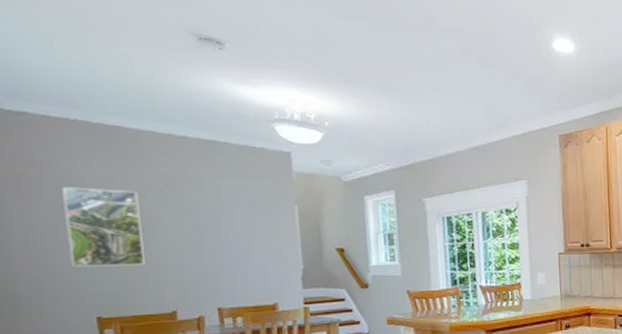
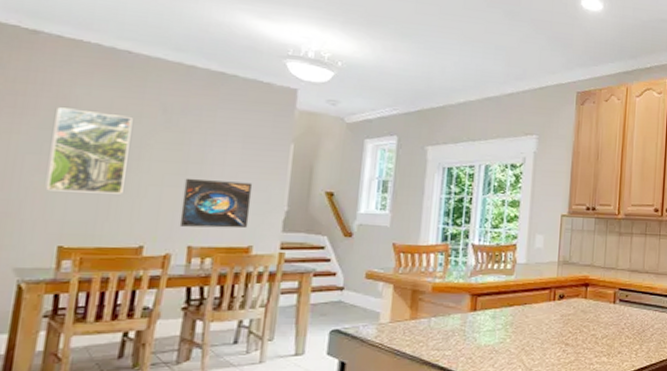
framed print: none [201,245,270,291] -> present [179,178,253,229]

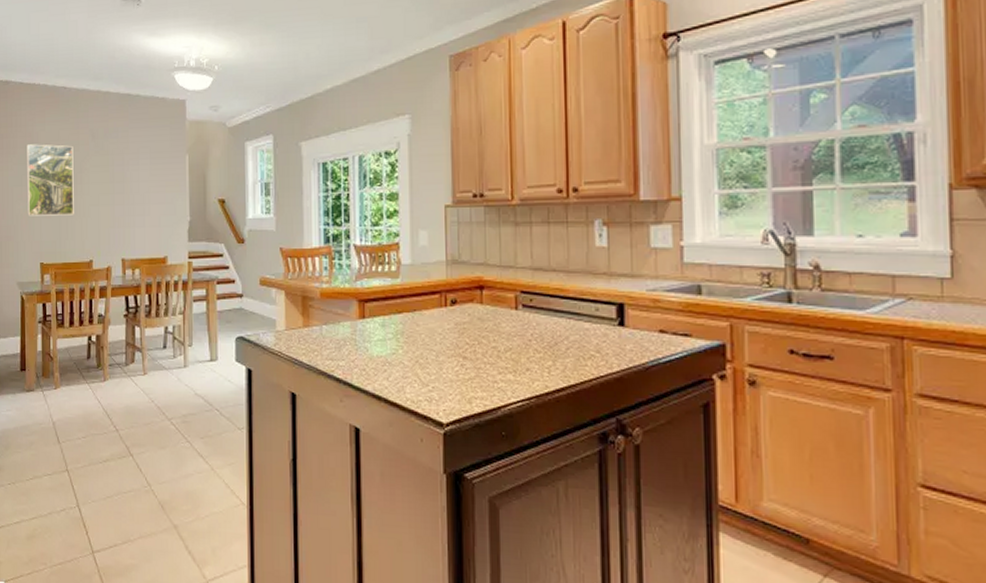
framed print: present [179,178,253,229] -> none [113,196,162,241]

